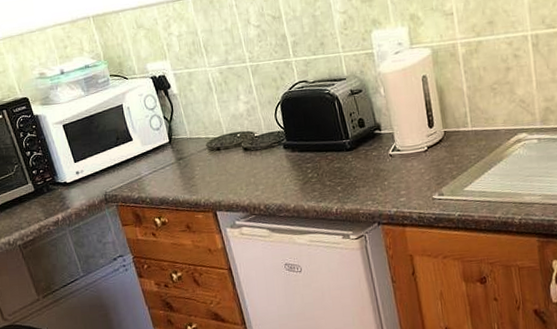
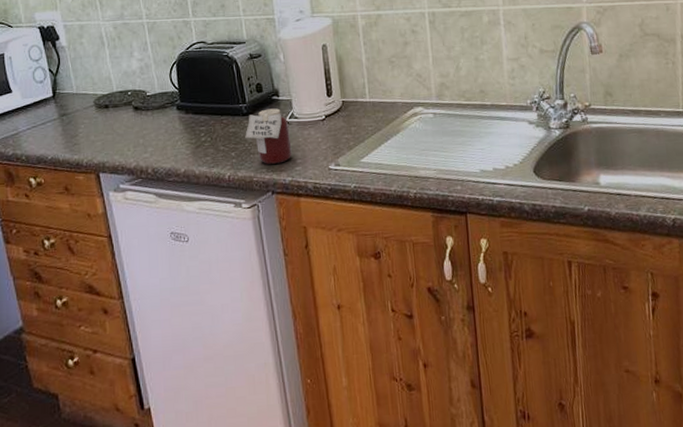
jar: none [350,142,396,197] -> present [245,108,292,164]

